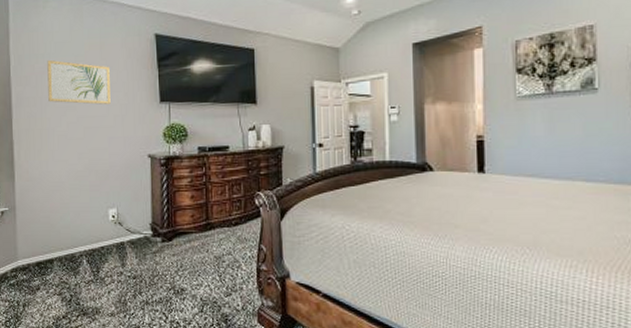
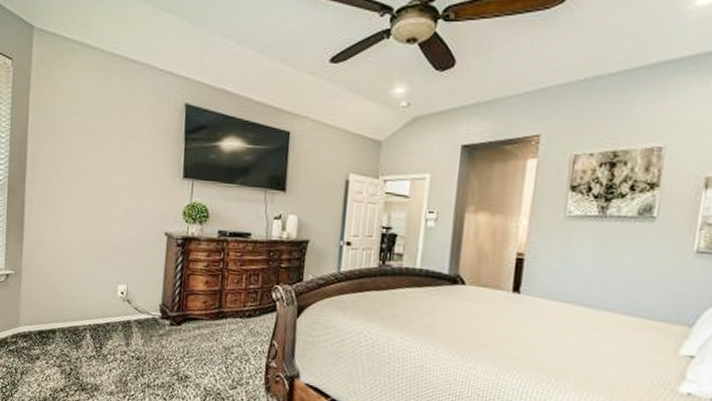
wall art: present [47,59,111,105] -> none [65,119,133,174]

